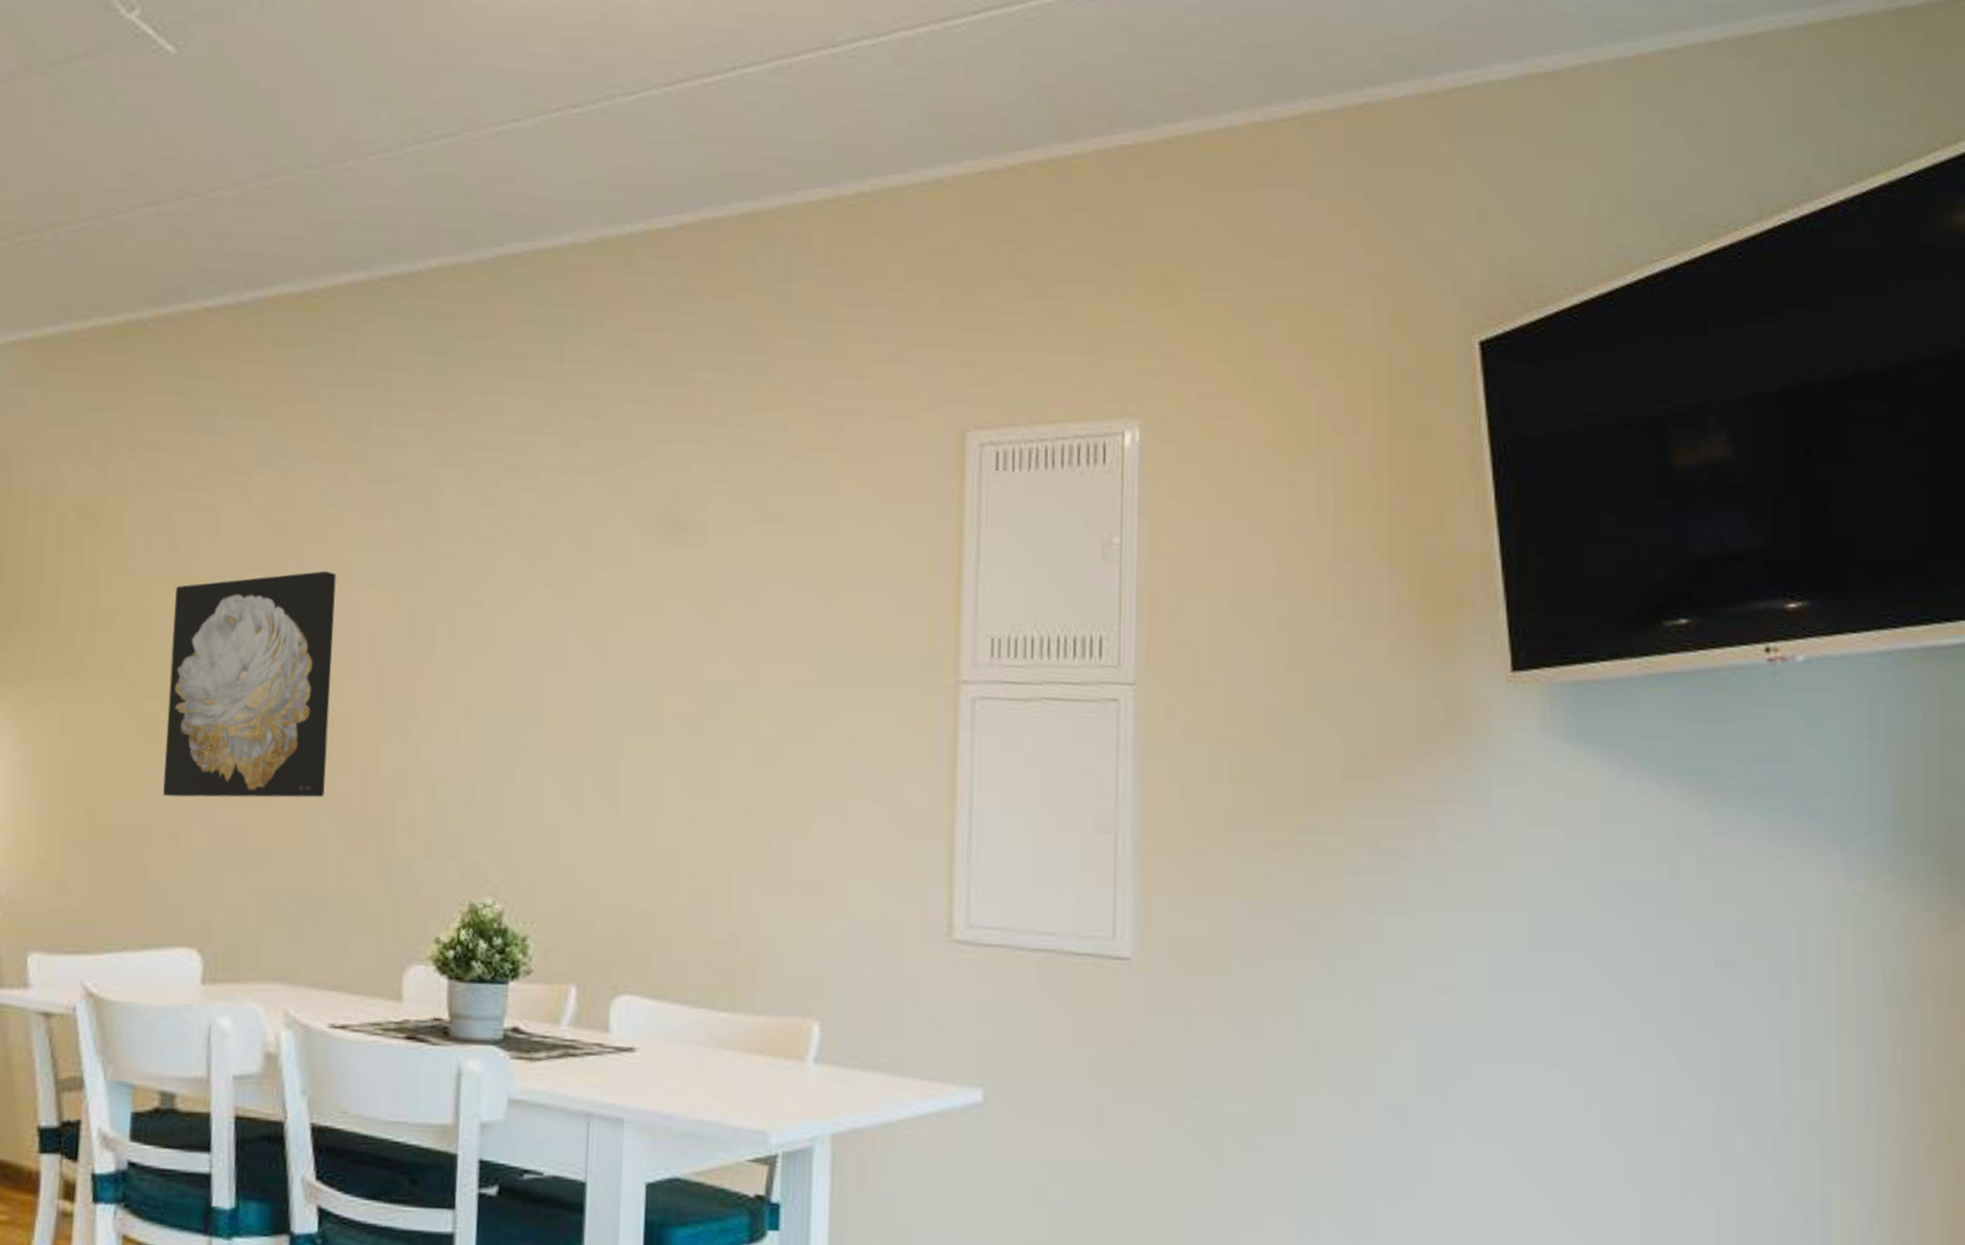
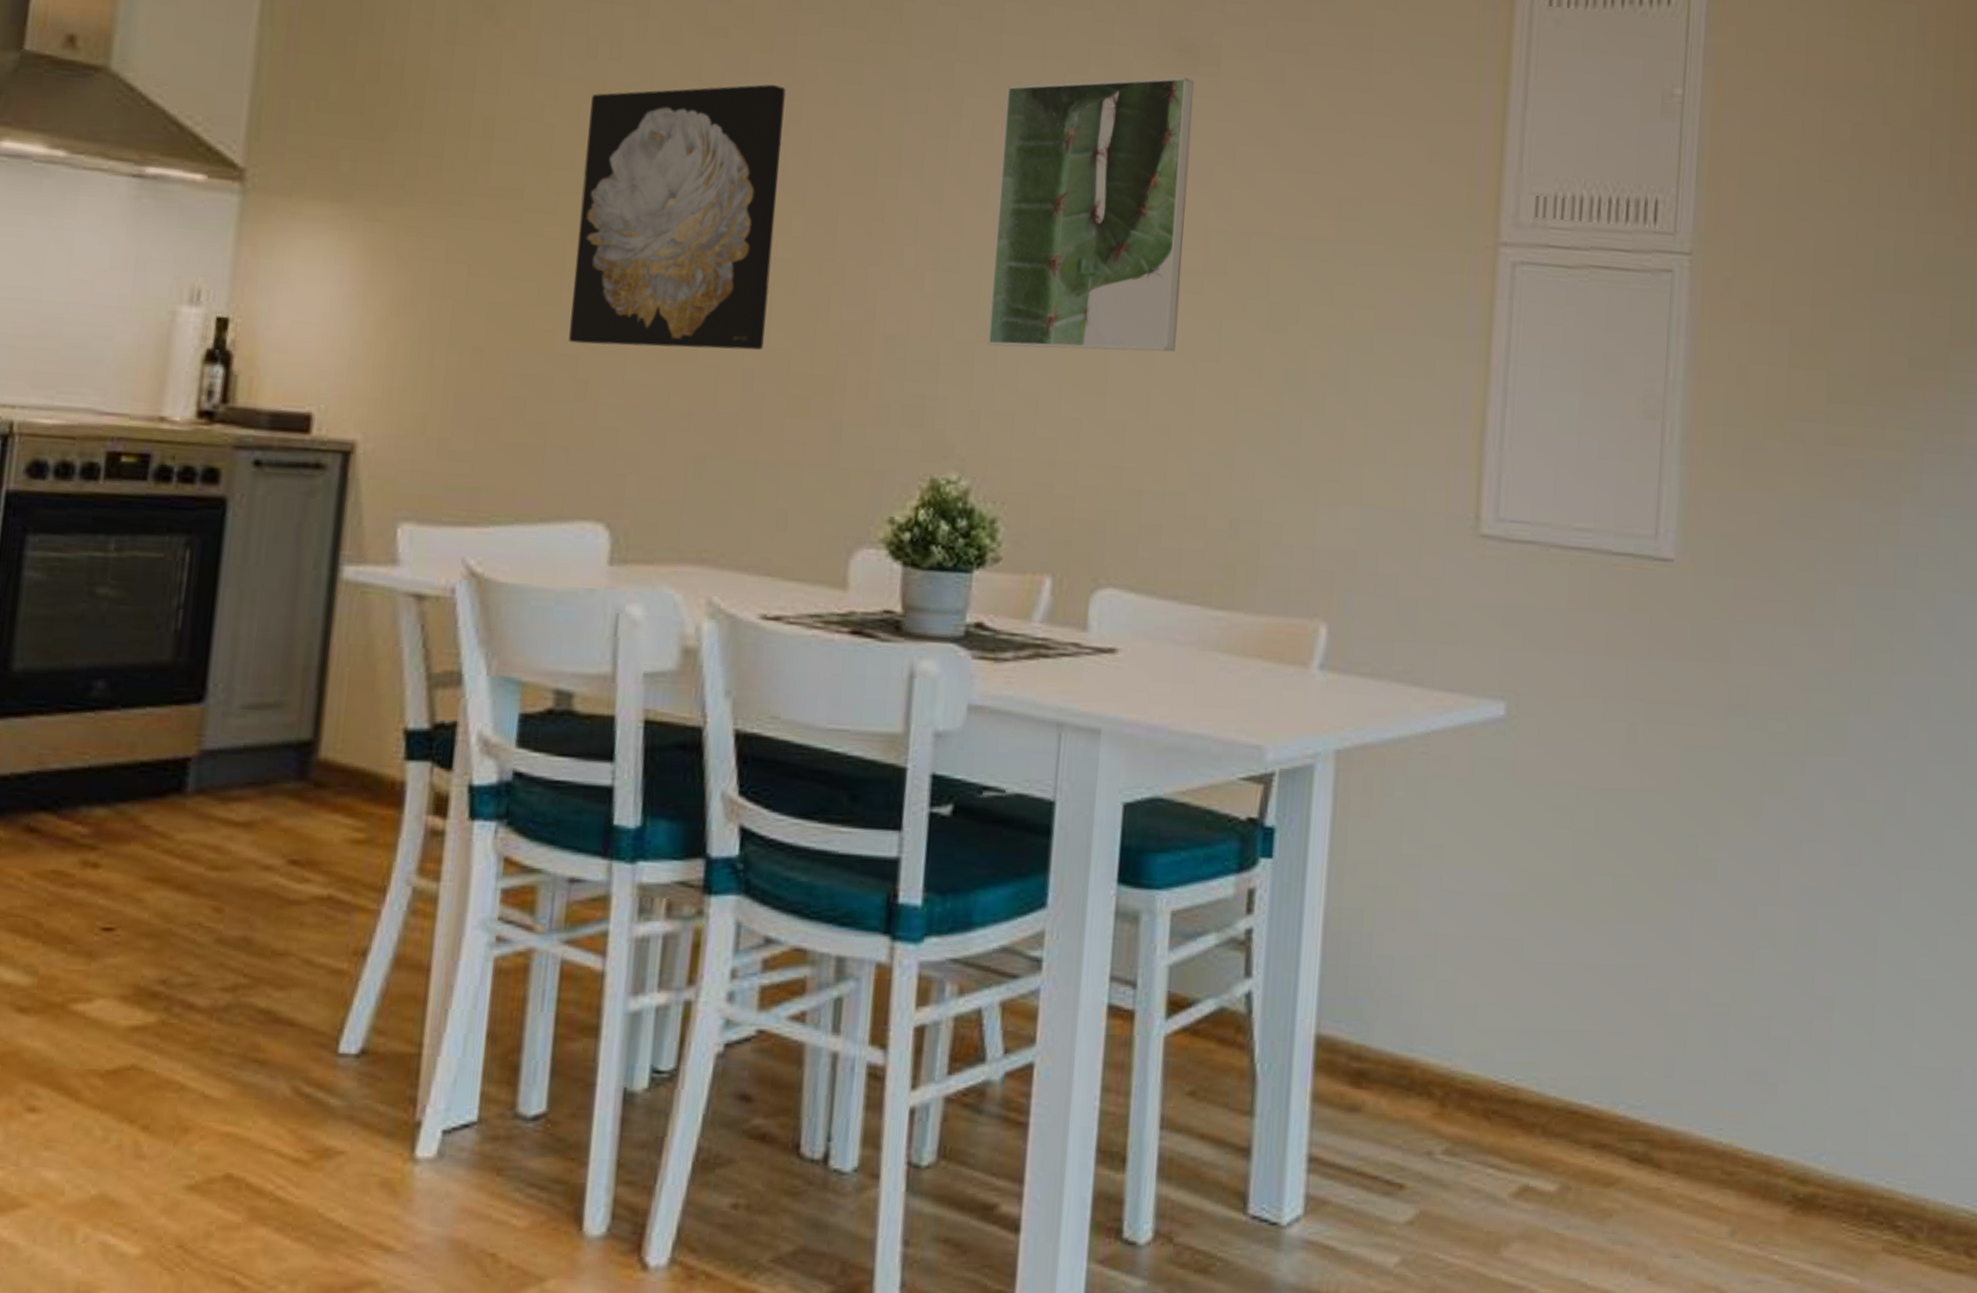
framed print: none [514,548,685,788] -> present [987,77,1194,352]

